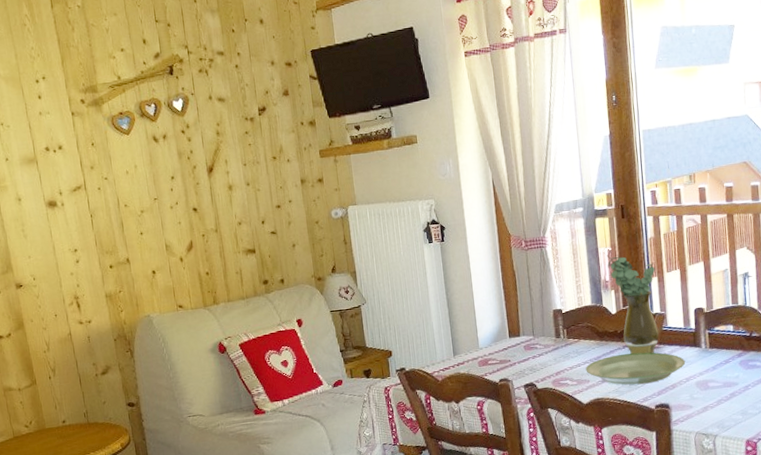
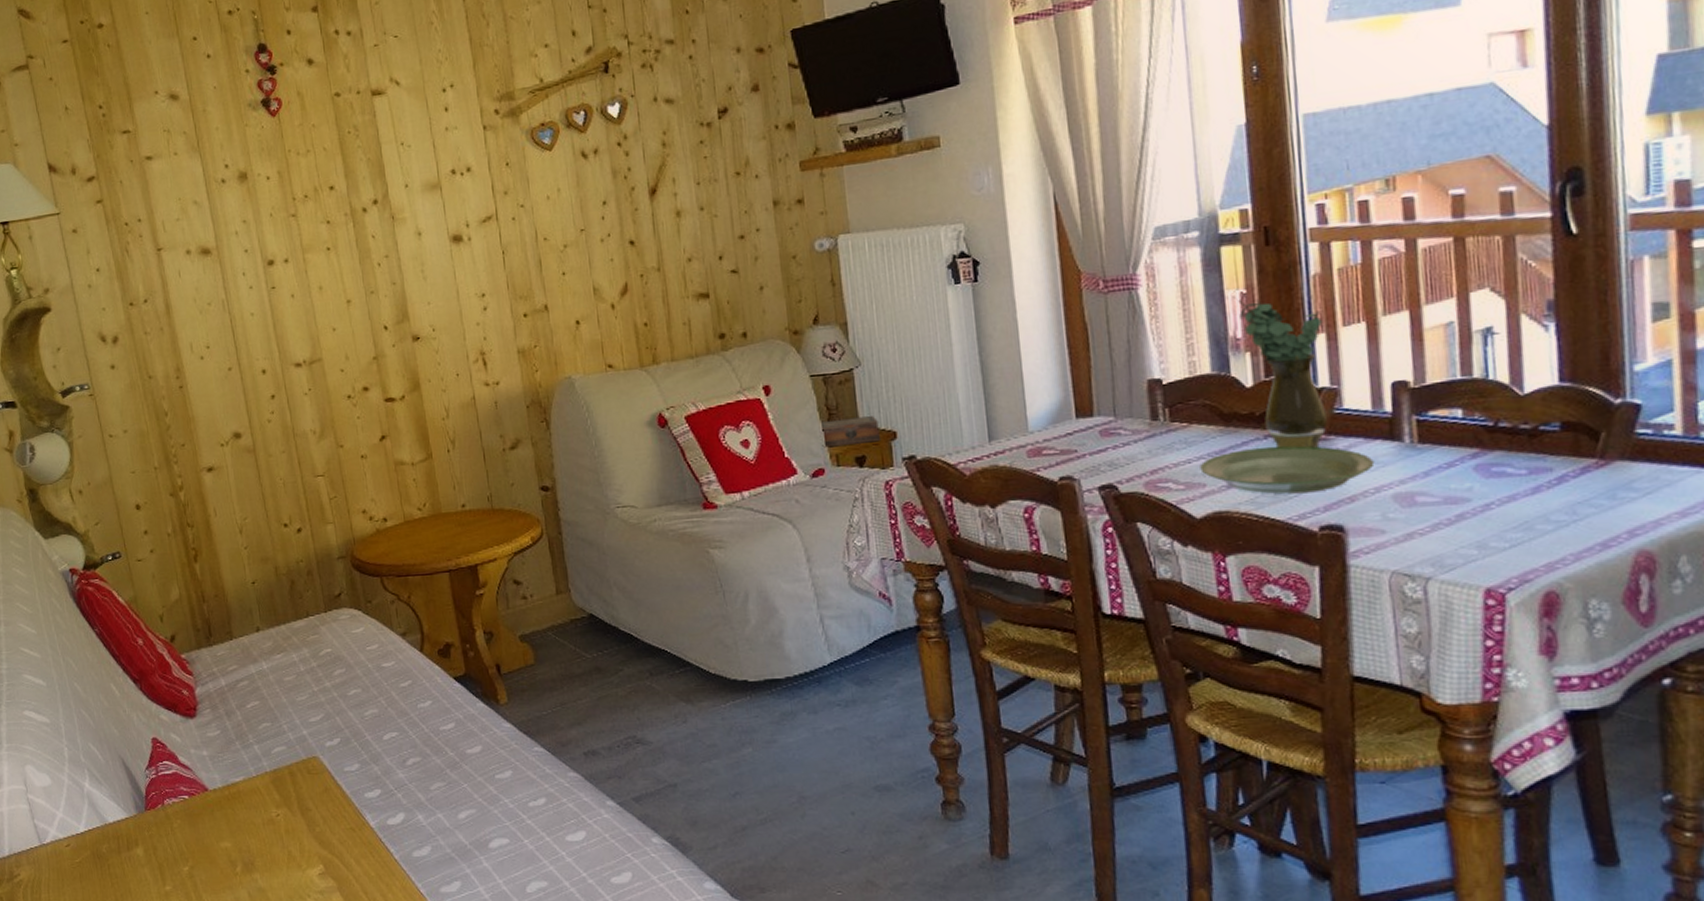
decorative box: none [339,340,380,365] -> present [821,416,880,448]

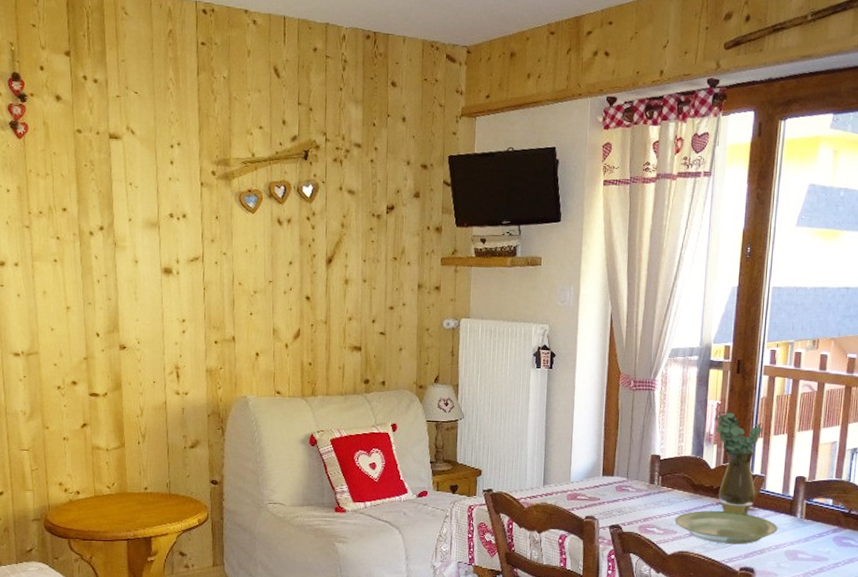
decorative box: present [821,416,880,448] -> none [428,456,470,476]

